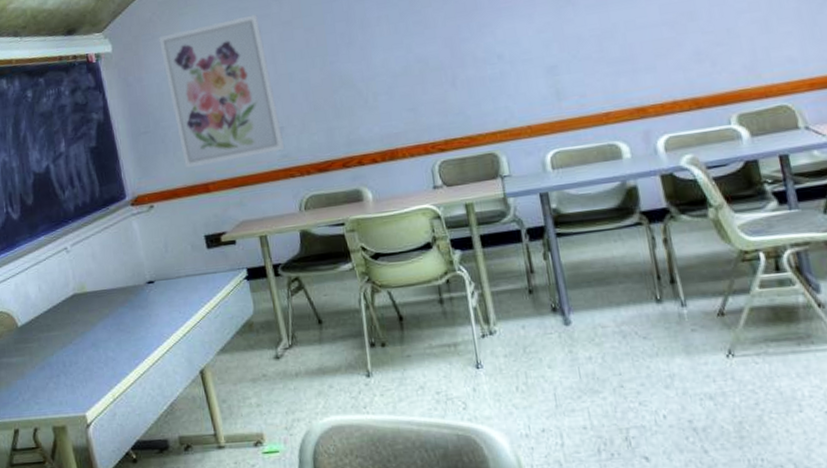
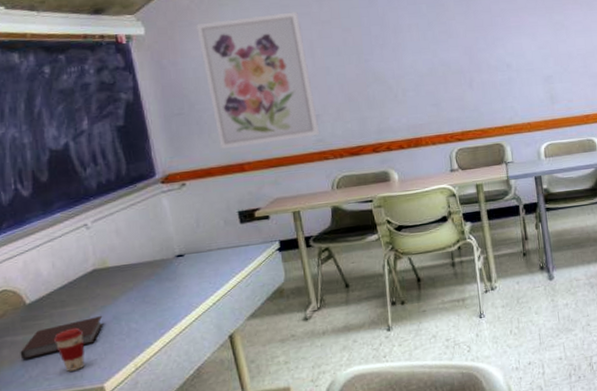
notebook: none [14,341,84,382] -> present [20,315,104,360]
coffee cup: none [42,353,69,397] -> present [54,327,85,372]

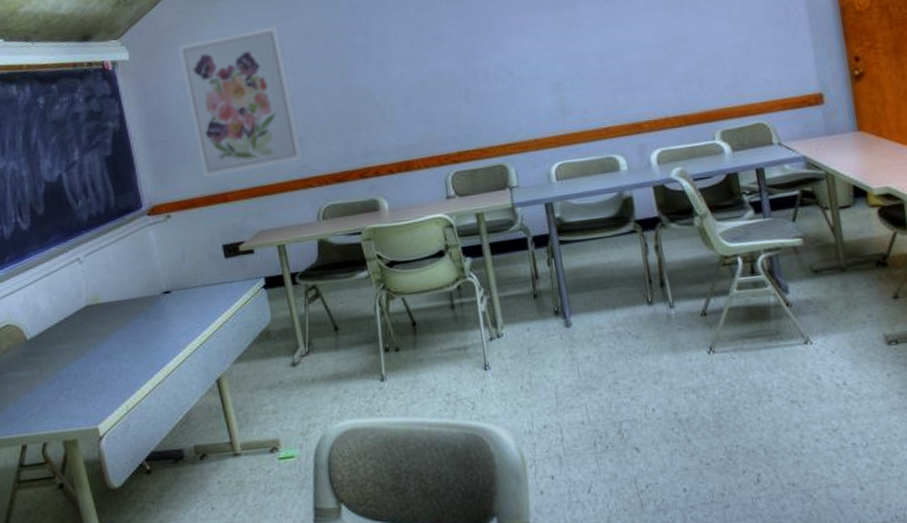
notebook: present [20,315,104,360] -> none [22,353,97,396]
coffee cup: present [54,327,85,372] -> none [52,365,81,411]

